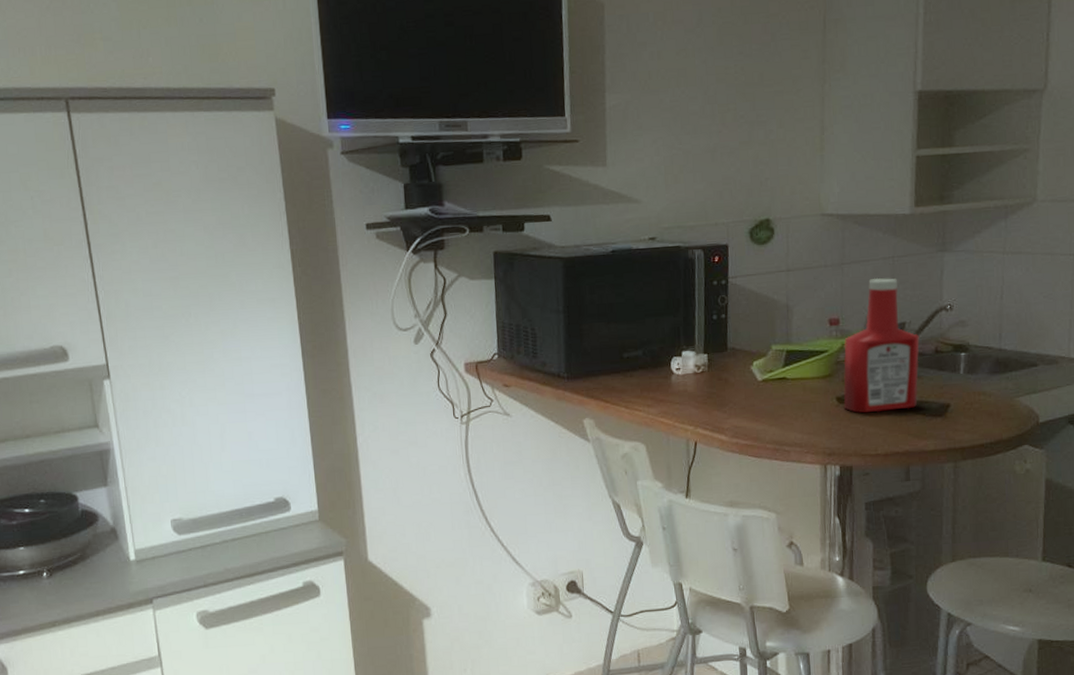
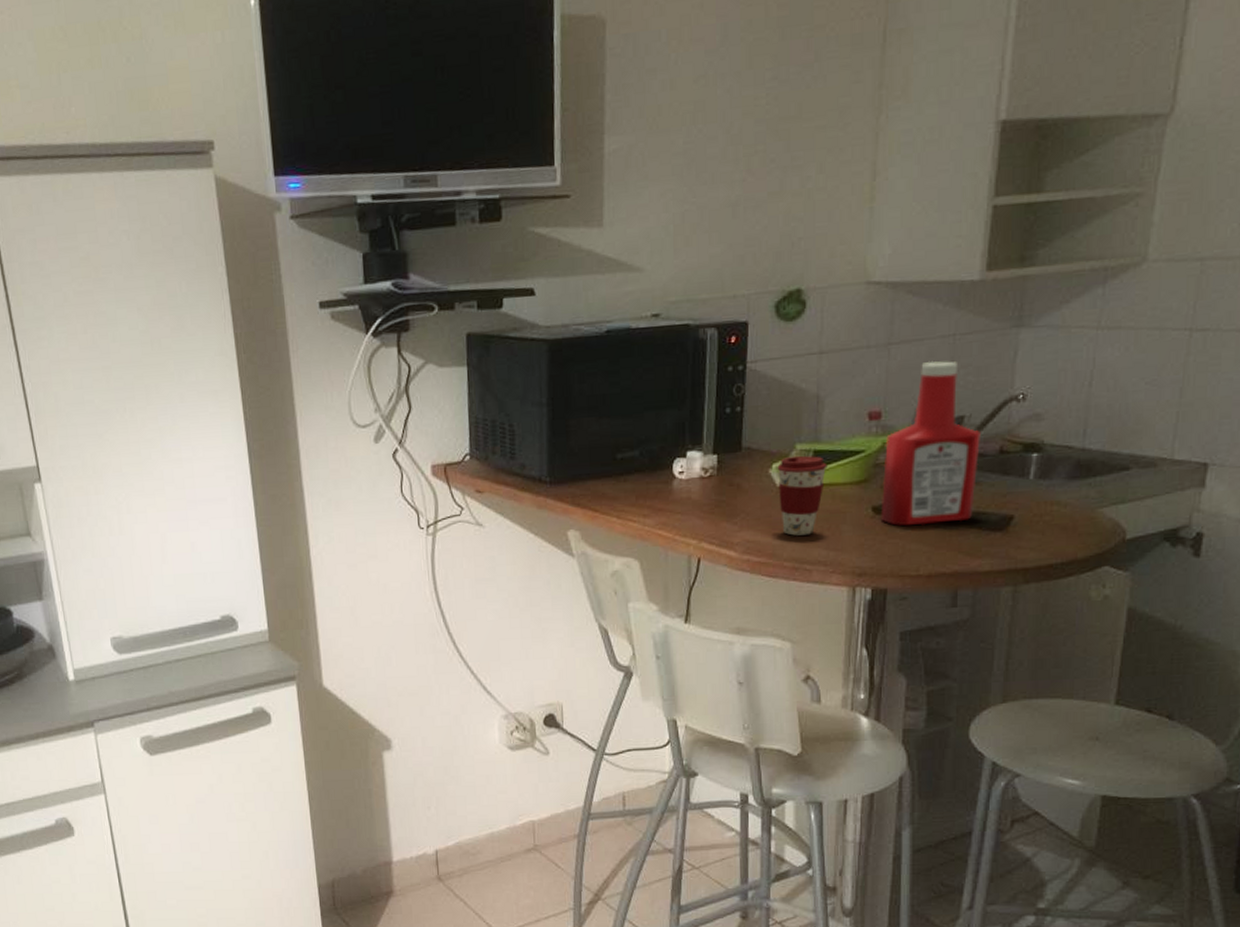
coffee cup: none [757,355,798,422] -> present [777,456,828,536]

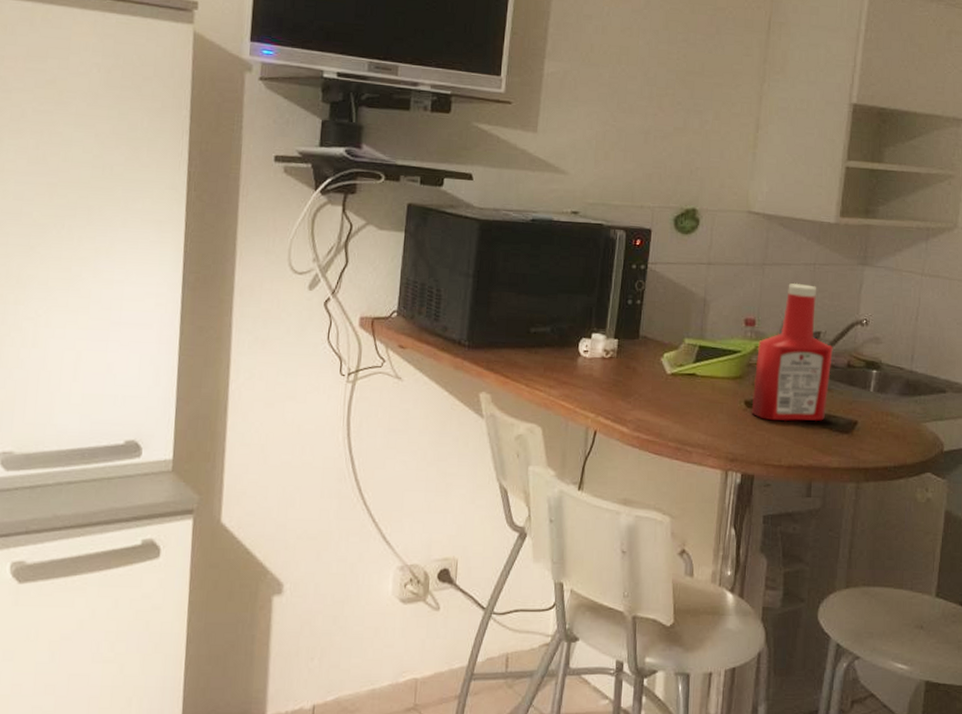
coffee cup: present [777,456,828,536] -> none [667,349,710,420]

